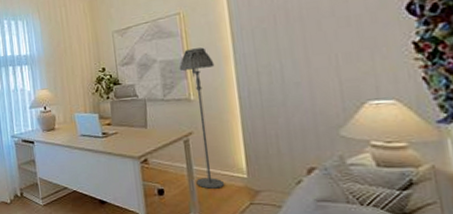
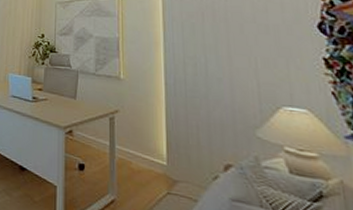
floor lamp: present [179,47,224,189] -> none [113,30,146,172]

